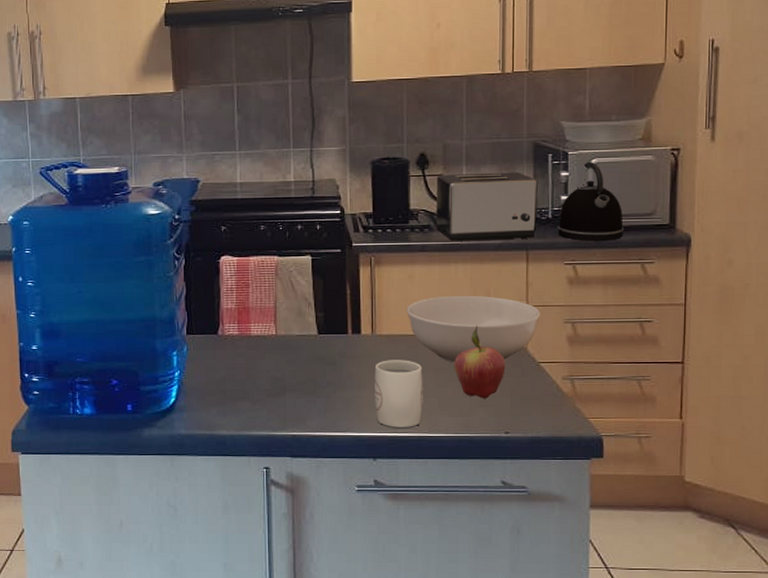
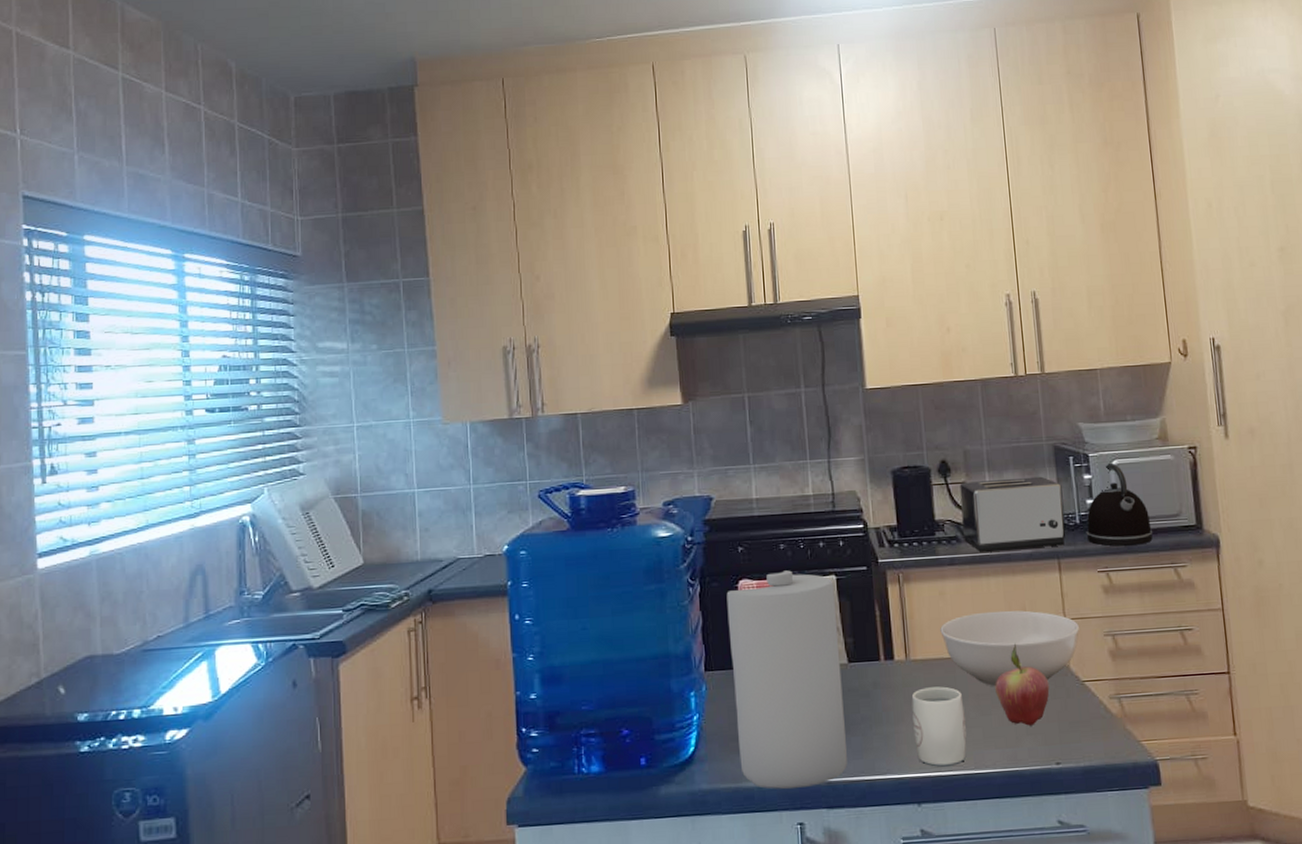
paper towel holder: none [209,249,313,439] -> present [726,570,848,790]

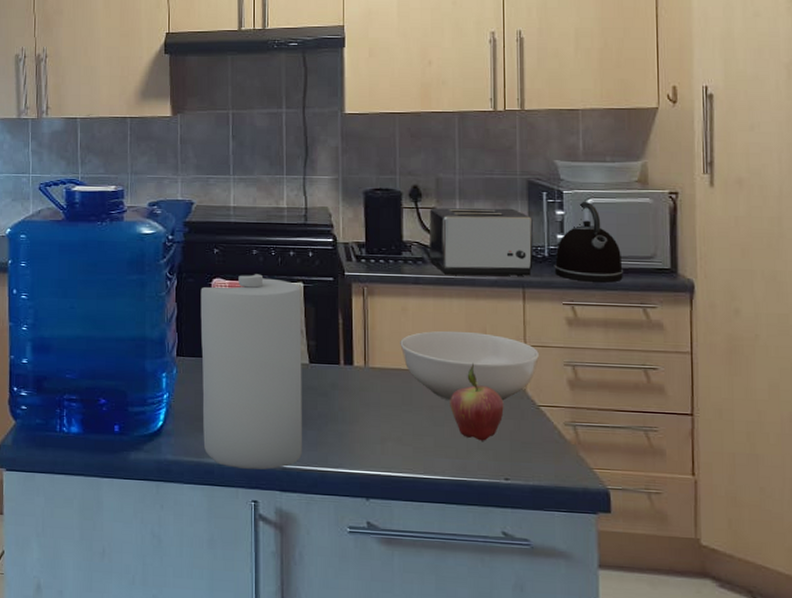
mug: present [911,686,967,767] -> none [366,394,418,469]

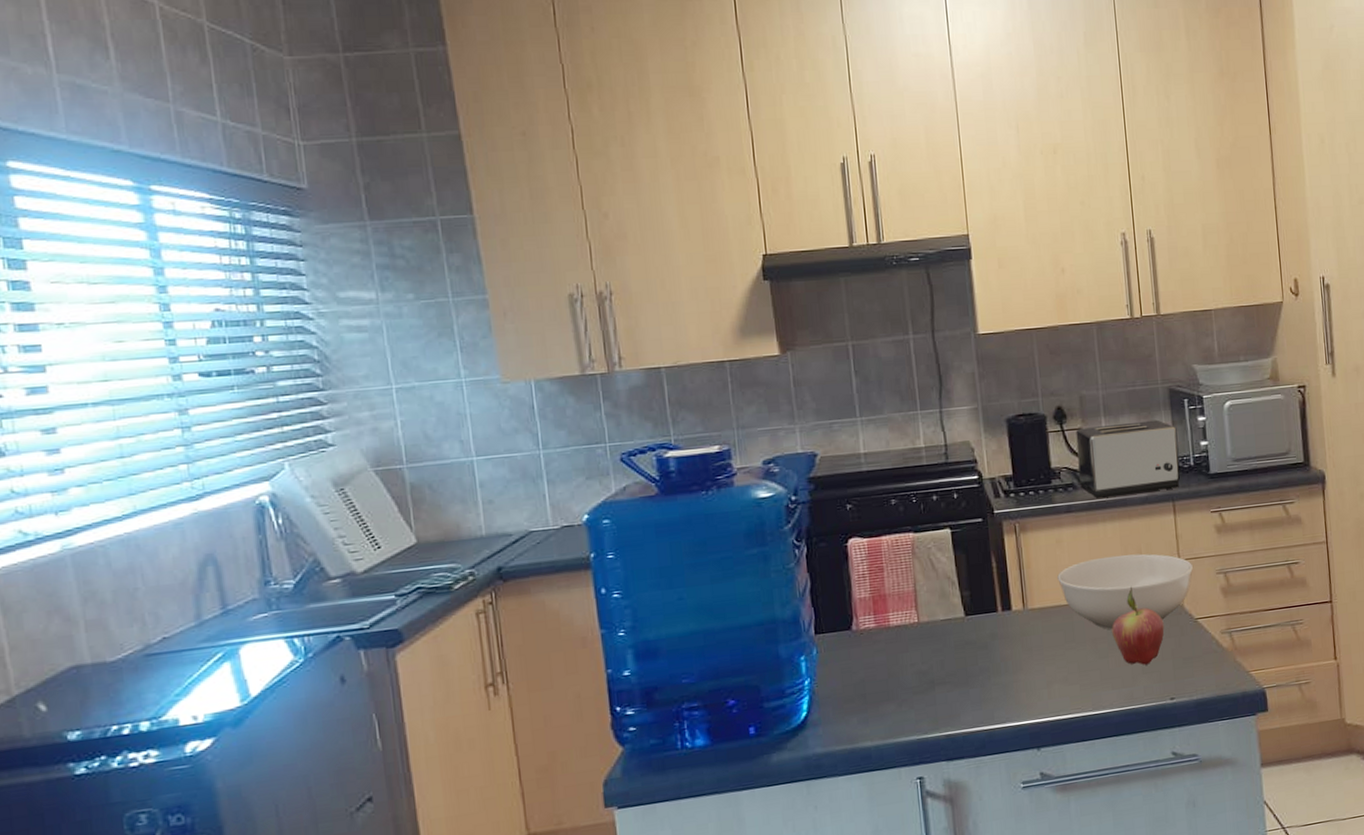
paper towel holder: present [200,274,303,470] -> none [835,526,967,747]
kettle: present [554,202,624,283] -> none [1200,405,1264,487]

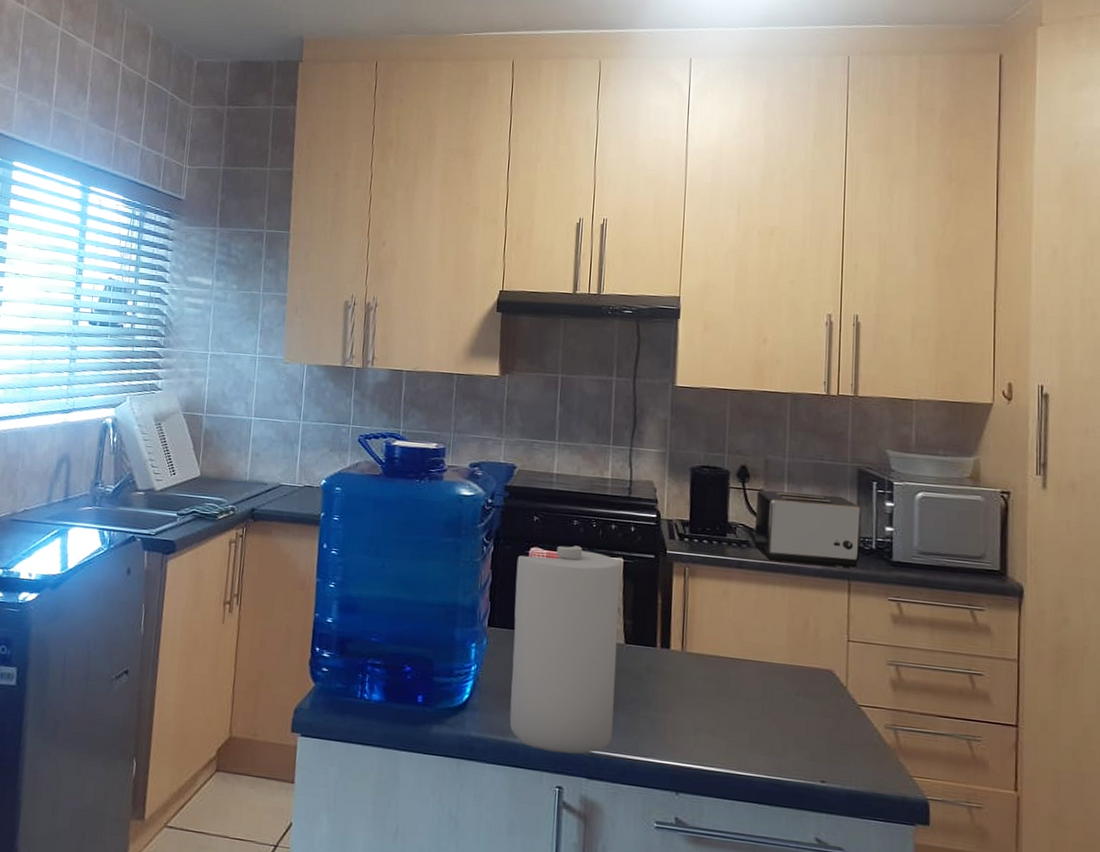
paper towel holder: none [835,526,967,747] -> present [509,545,621,754]
bowl: present [1057,553,1194,630] -> none [719,618,863,698]
fruit: present [1111,586,1164,665] -> none [767,655,824,739]

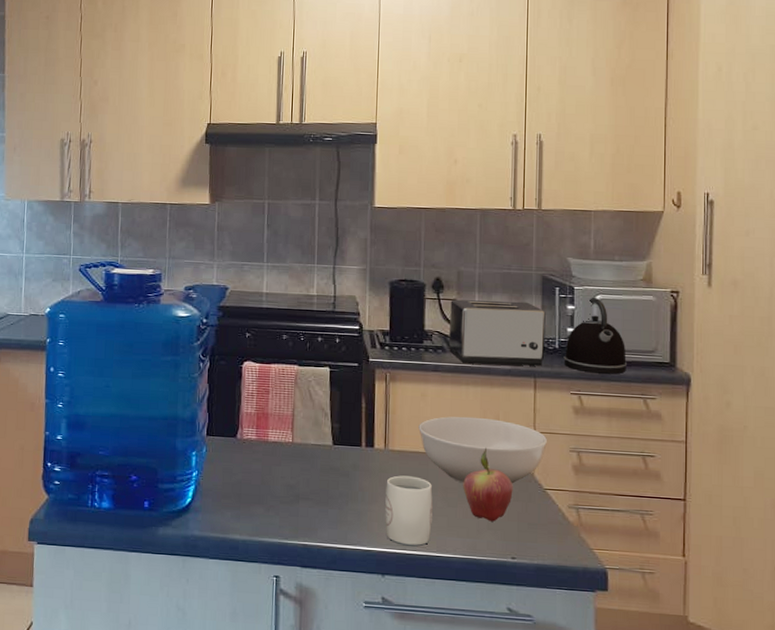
paper towel holder: present [509,545,621,754] -> none [229,358,327,547]
mug: none [679,681,734,763] -> present [384,475,433,547]
bowl: none [719,618,863,698] -> present [418,416,548,484]
fruit: none [767,655,824,739] -> present [463,447,513,522]
kettle: none [881,495,953,581] -> present [563,298,628,374]

